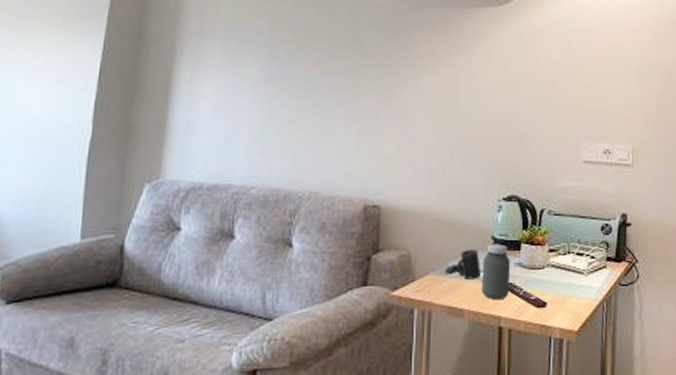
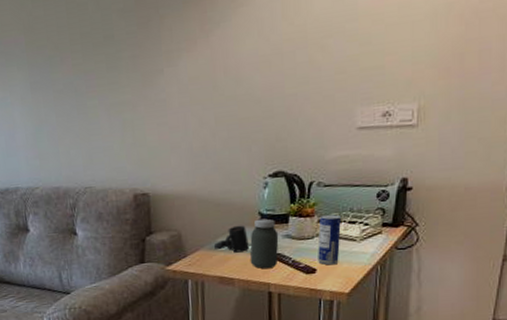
beverage can: none [548,245,570,299] -> present [318,215,341,266]

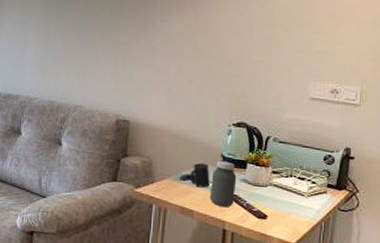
beverage can: present [318,215,341,266] -> none [269,168,292,215]

